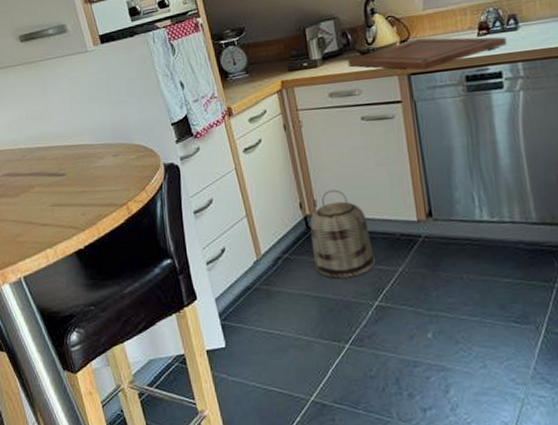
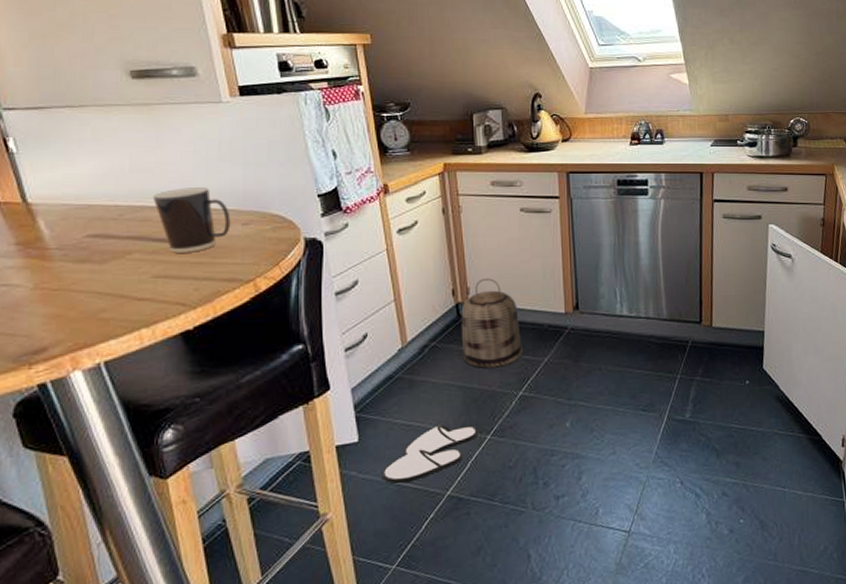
mug: none [44,127,104,185] -> present [152,188,231,253]
slippers: none [248,333,337,387] -> present [381,424,478,484]
cutting board: present [347,36,507,70] -> none [512,140,654,170]

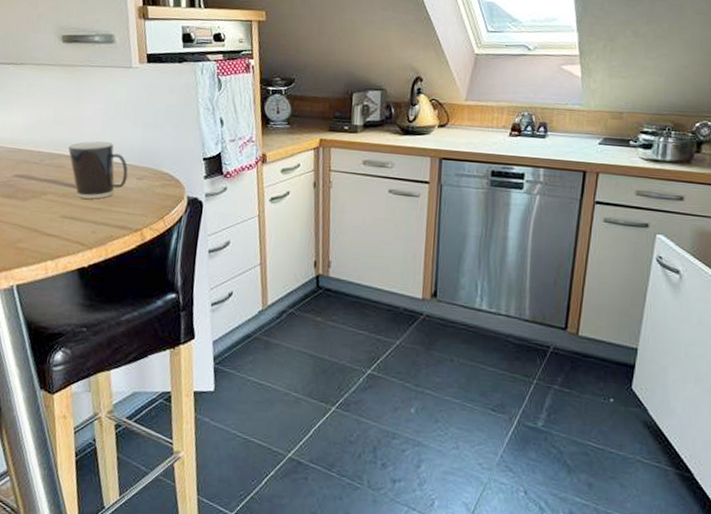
slippers: present [381,424,478,484] -> none [230,388,324,438]
basket: present [461,278,524,368] -> none [317,254,377,343]

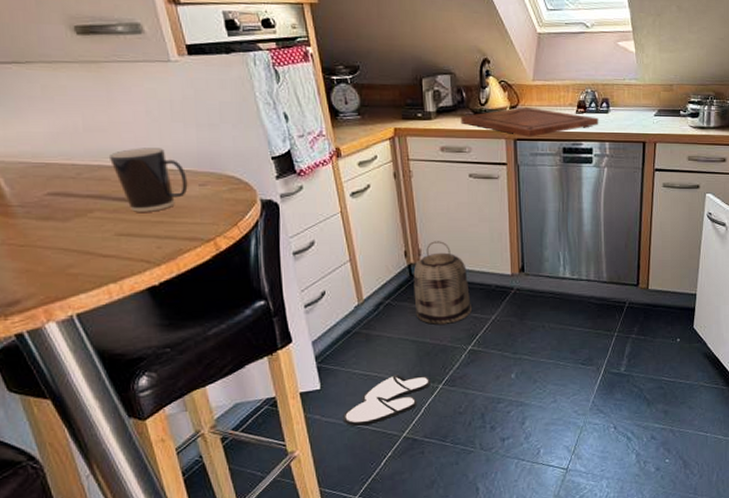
slippers: none [230,388,324,438] -> present [342,375,431,426]
basket: none [317,254,377,343] -> present [413,241,473,325]
cutting board: none [386,126,534,158] -> present [460,107,599,137]

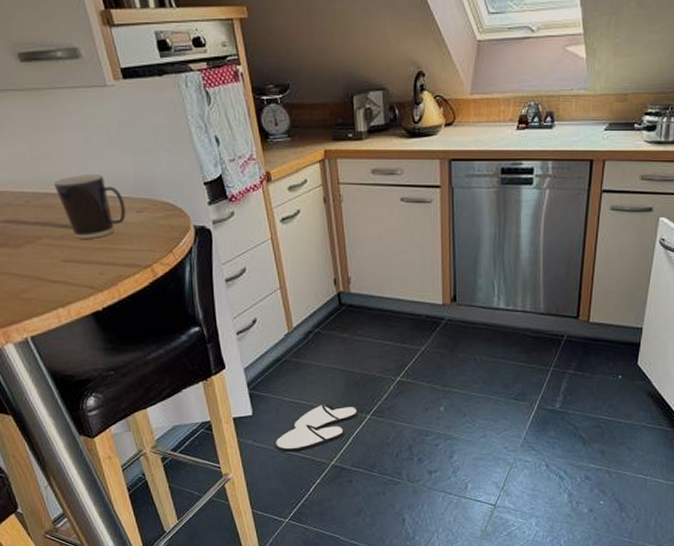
basket: present [413,241,473,325] -> none [342,268,402,354]
cutting board: present [460,107,599,137] -> none [393,124,542,157]

